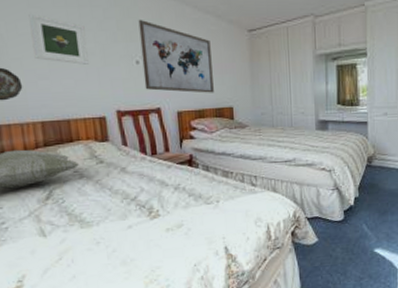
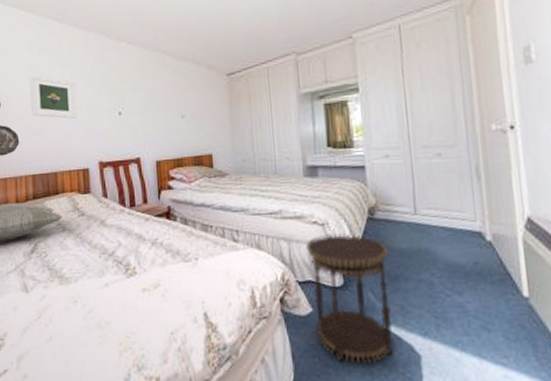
wall art: present [138,19,214,93] -> none [122,72,193,141]
side table: none [315,178,381,278] -> present [306,233,394,364]

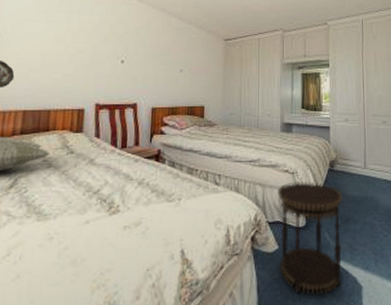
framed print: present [29,75,77,119] -> none [31,16,81,61]

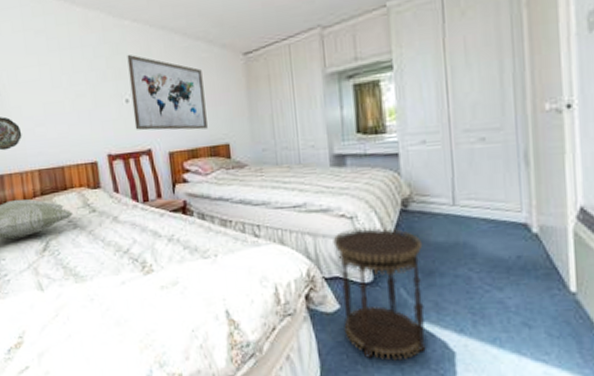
wall art: none [125,25,190,92] -> present [127,54,208,131]

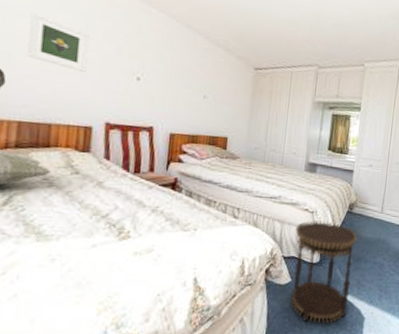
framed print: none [26,60,81,108] -> present [27,11,90,72]
wall art: present [127,54,208,131] -> none [141,38,216,121]

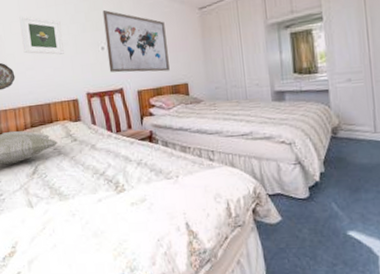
wall art: none [141,38,216,121] -> present [102,9,170,73]
side table: present [290,220,358,324] -> none [275,151,354,264]

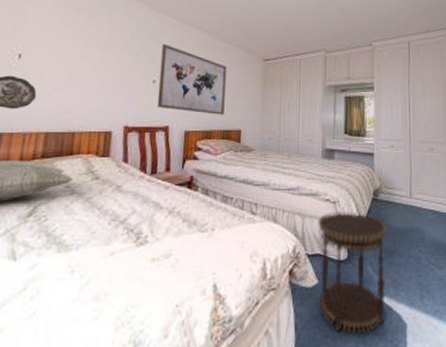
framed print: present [19,15,64,55] -> none [55,31,111,80]
side table: none [275,151,354,264] -> present [318,211,387,333]

